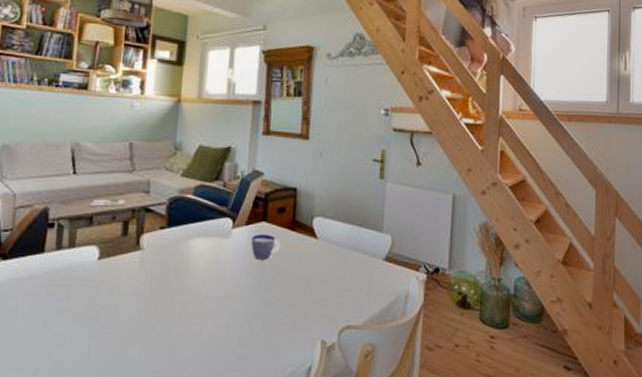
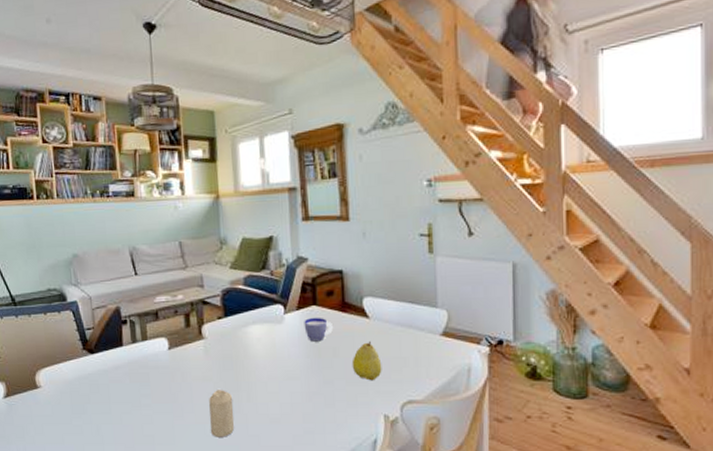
candle: none [133,308,163,363] -> present [209,390,234,437]
fruit: none [295,261,325,304] -> present [351,340,382,381]

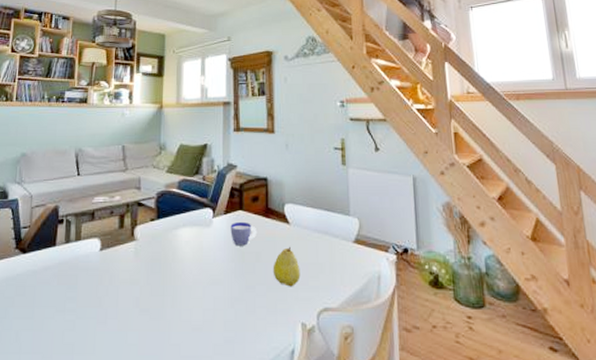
candle: present [209,390,234,437] -> none [133,294,157,346]

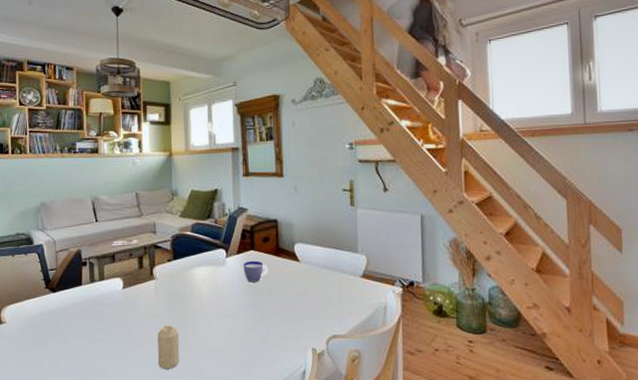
candle: none [133,294,157,346] -> present [158,325,179,369]
fruit: present [272,246,301,287] -> none [284,281,311,318]

